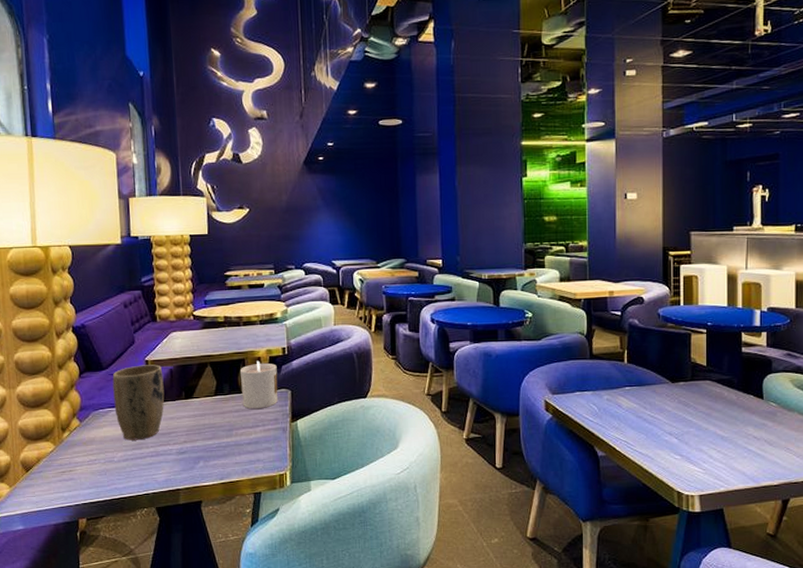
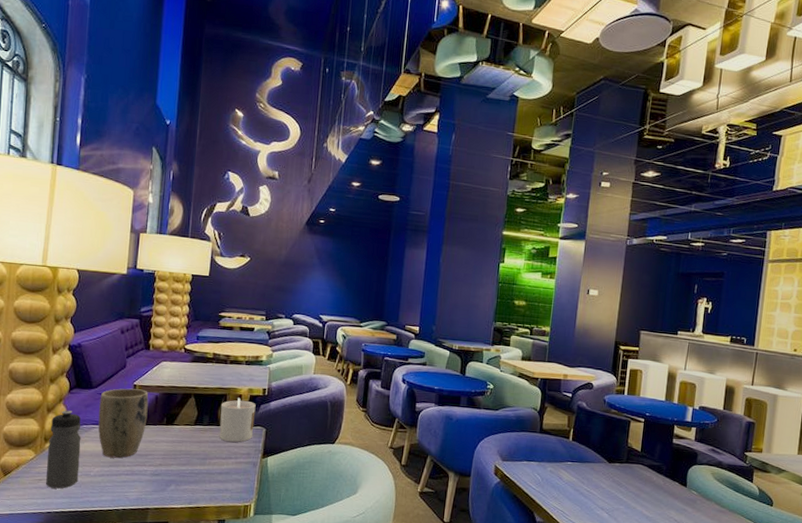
water bottle: none [66,395,103,479] -> present [46,410,82,489]

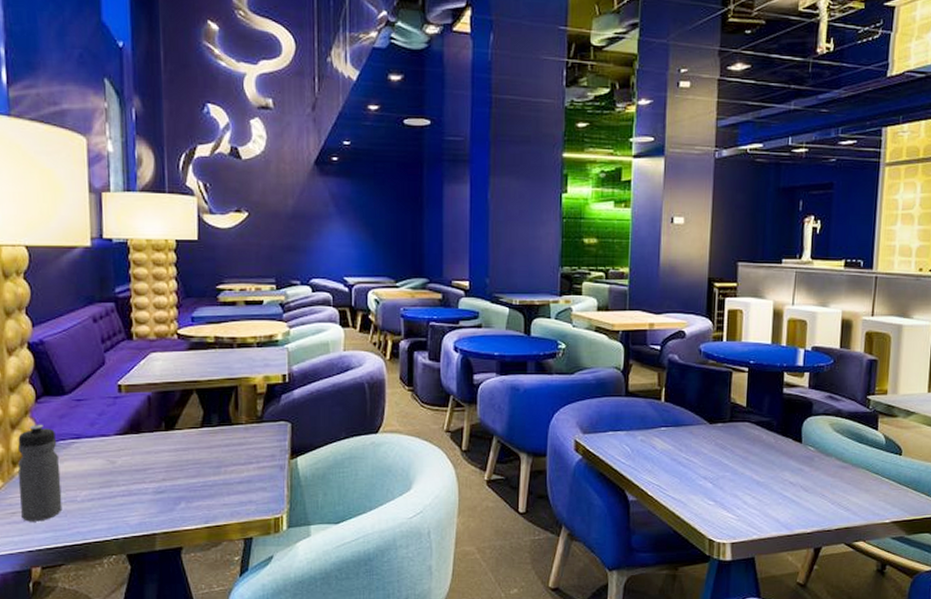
plant pot: present [98,388,149,458] -> none [76,390,141,477]
candle: present [219,397,256,442] -> none [232,388,276,443]

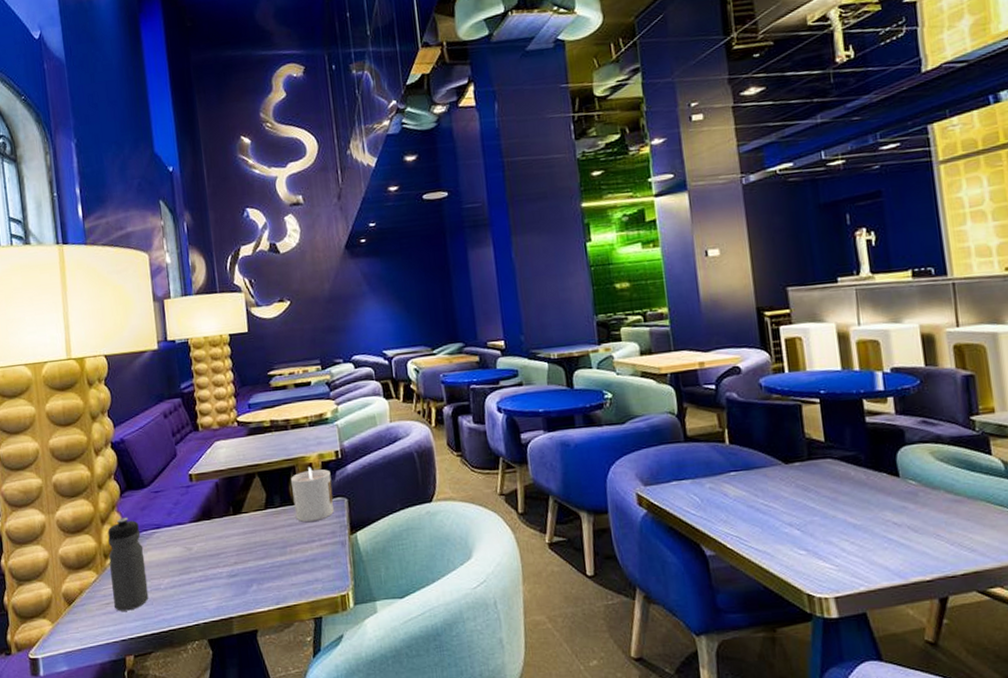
candle: none [232,388,276,443] -> present [291,467,334,522]

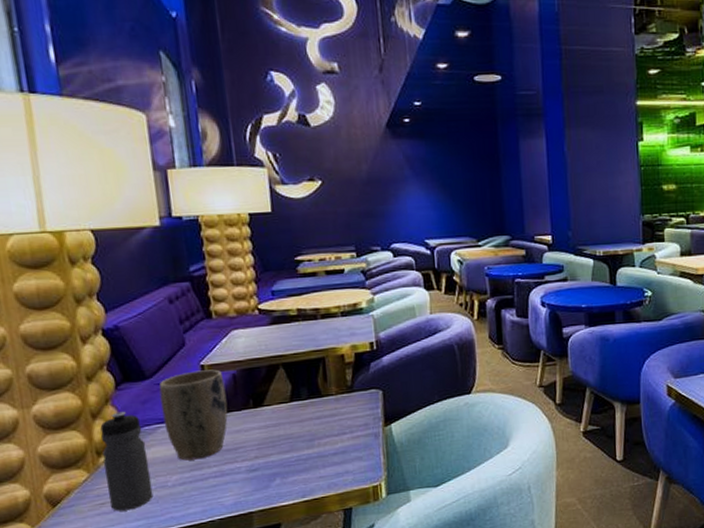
plant pot: none [155,478,212,565] -> present [159,369,228,461]
candle: present [291,467,334,522] -> none [320,358,367,414]

